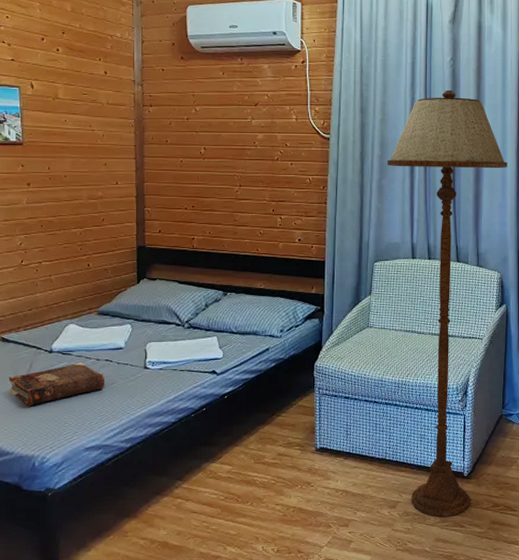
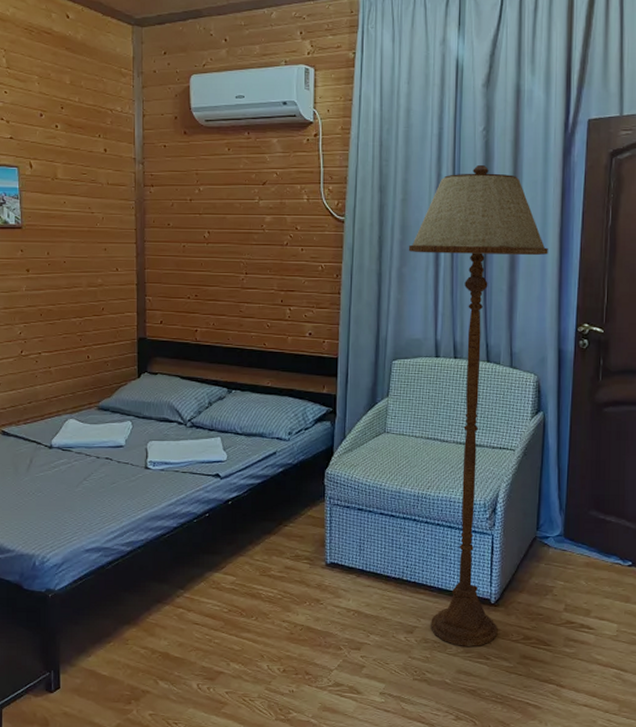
book: present [8,362,104,407] -> none [9,459,104,504]

